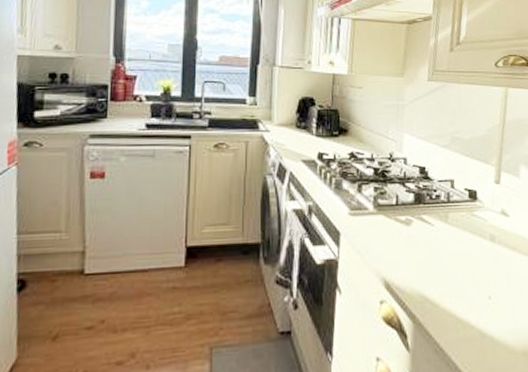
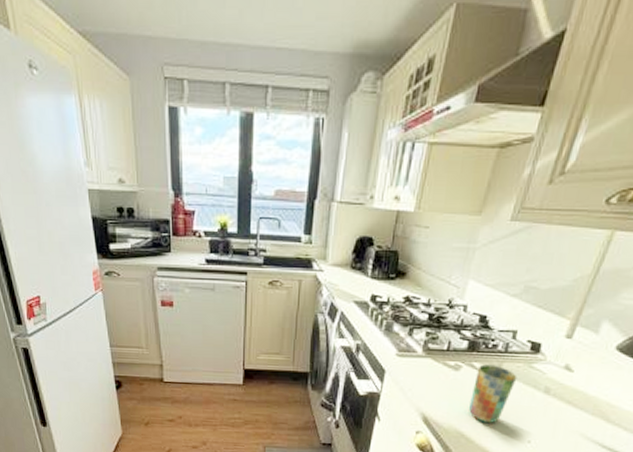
cup: none [426,216,464,282] -> present [468,364,518,424]

